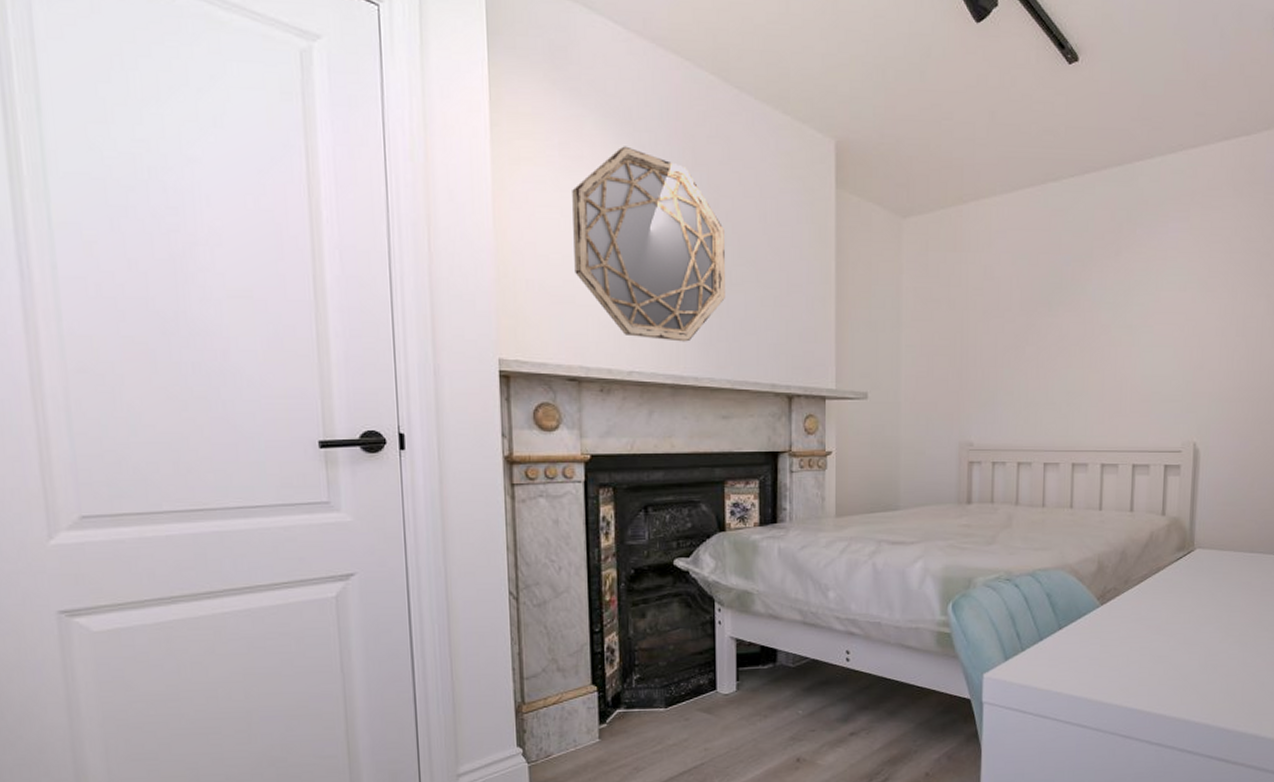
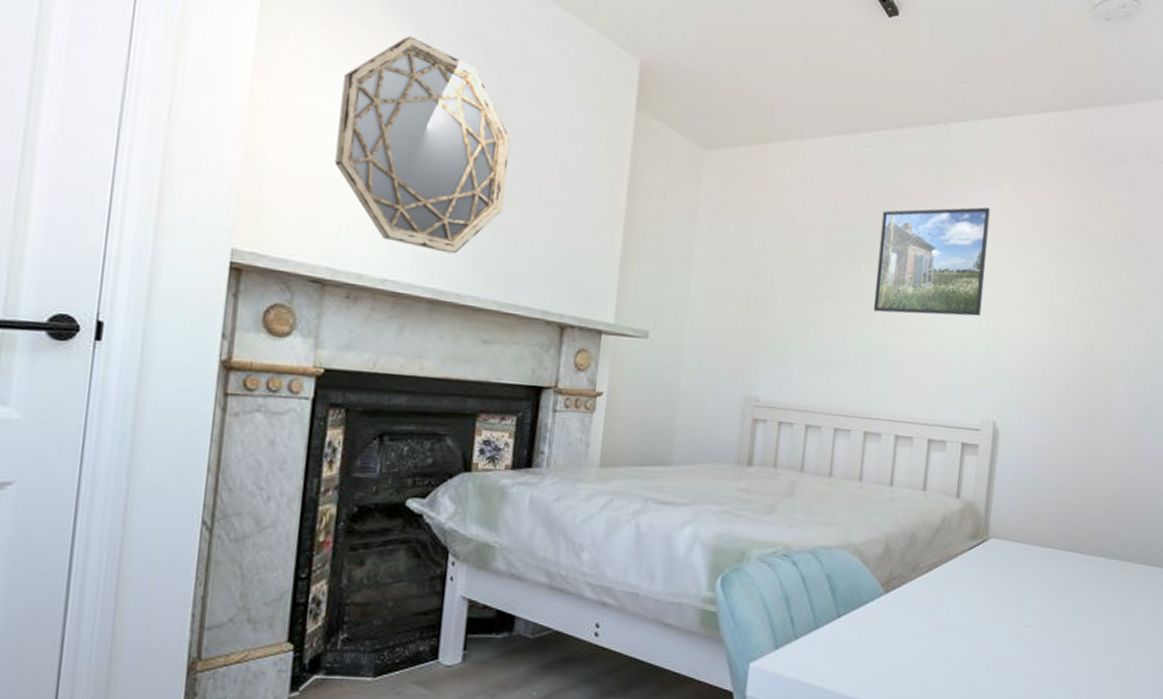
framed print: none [1072,239,1181,352] -> present [873,207,991,317]

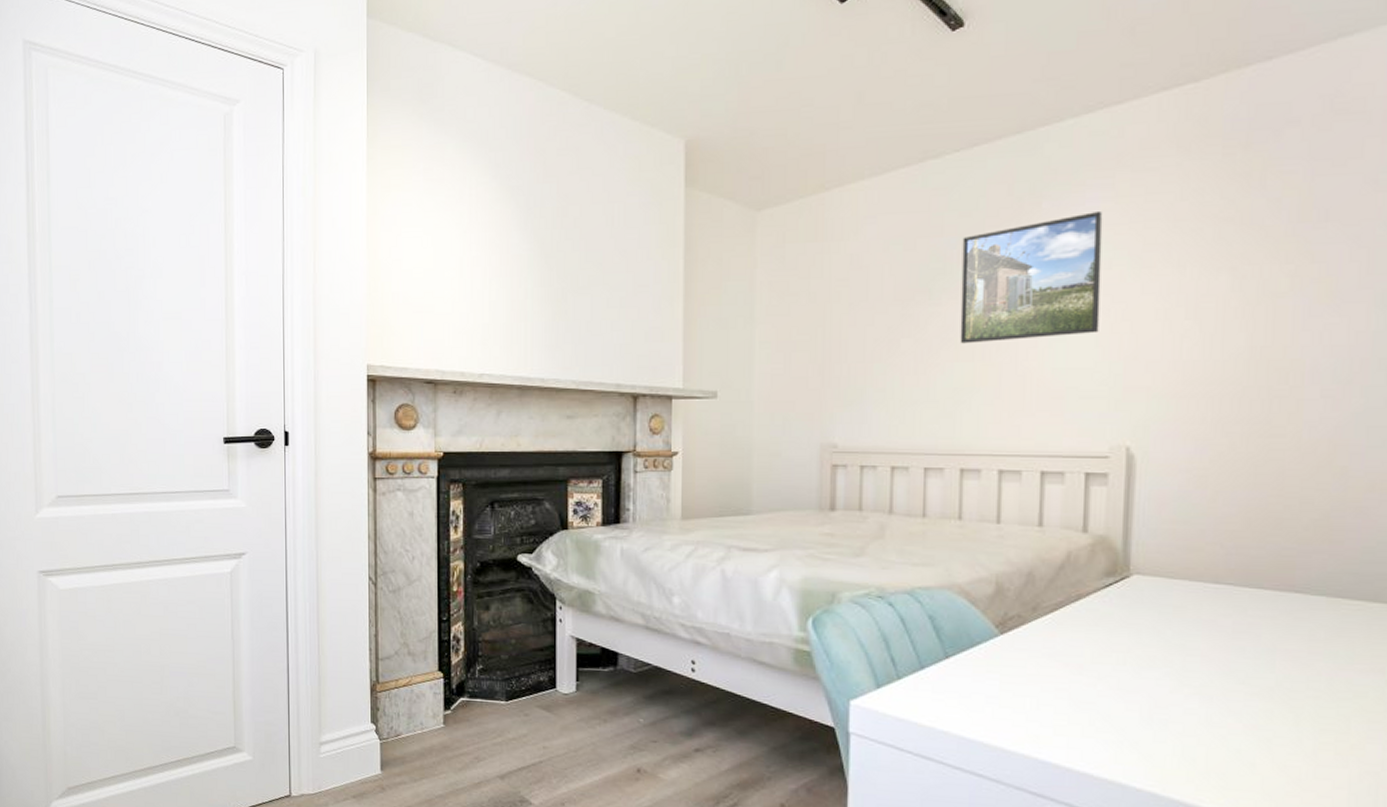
home mirror: present [335,36,510,254] -> none [434,166,572,345]

